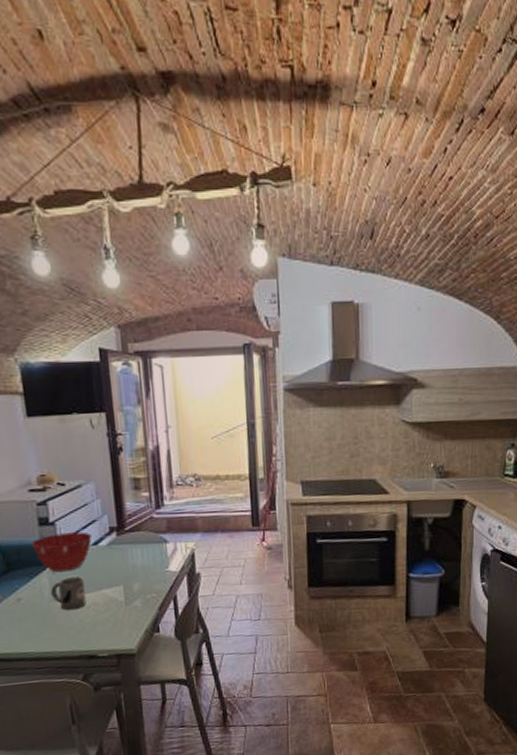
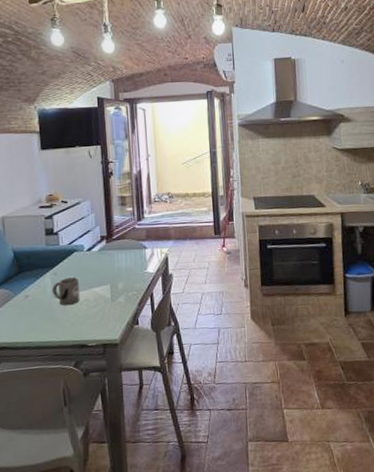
mixing bowl: present [30,532,93,573] -> none [38,240,87,274]

